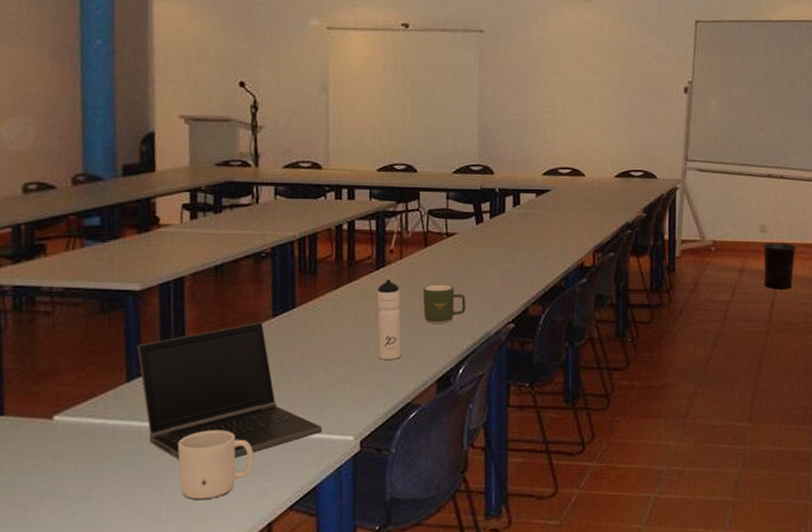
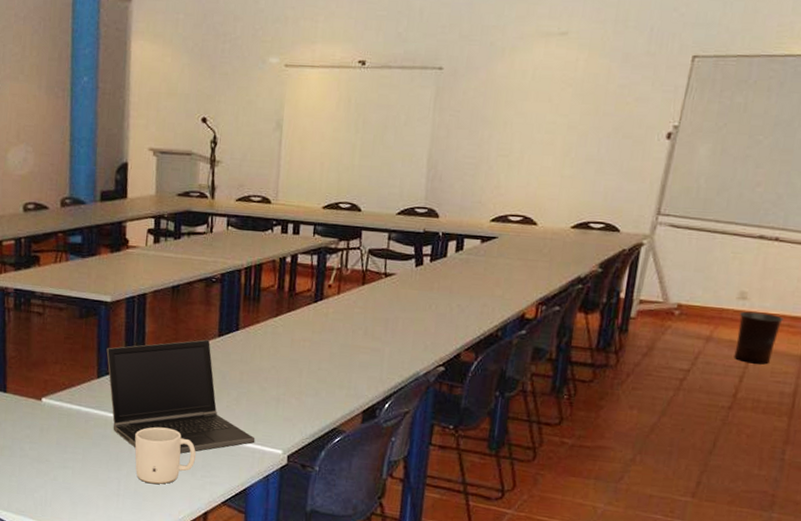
water bottle: present [376,279,402,359] -> none [309,312,335,387]
mug: present [422,284,466,323] -> none [355,321,399,359]

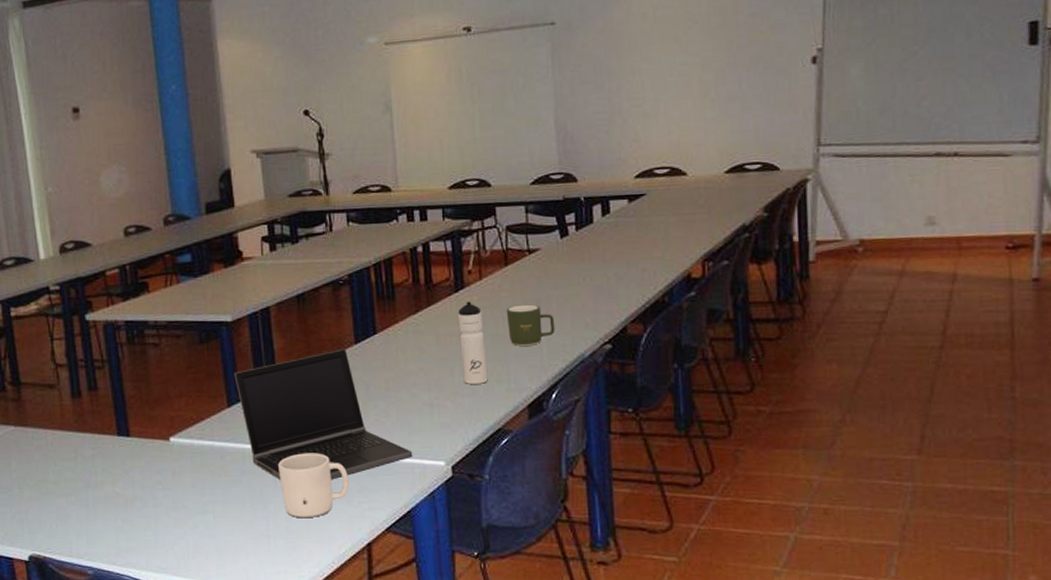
water bottle: none [309,312,335,387] -> present [457,301,488,384]
mug: none [355,321,399,359] -> present [506,304,555,346]
waste bin: present [734,311,784,365] -> none [930,236,982,295]

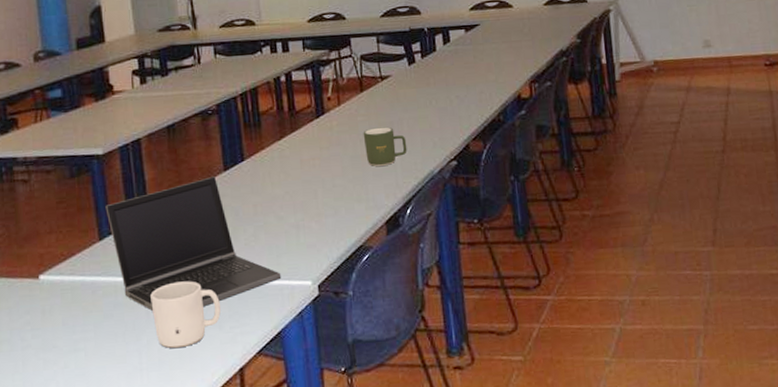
water bottle: present [457,301,488,384] -> none [319,126,349,205]

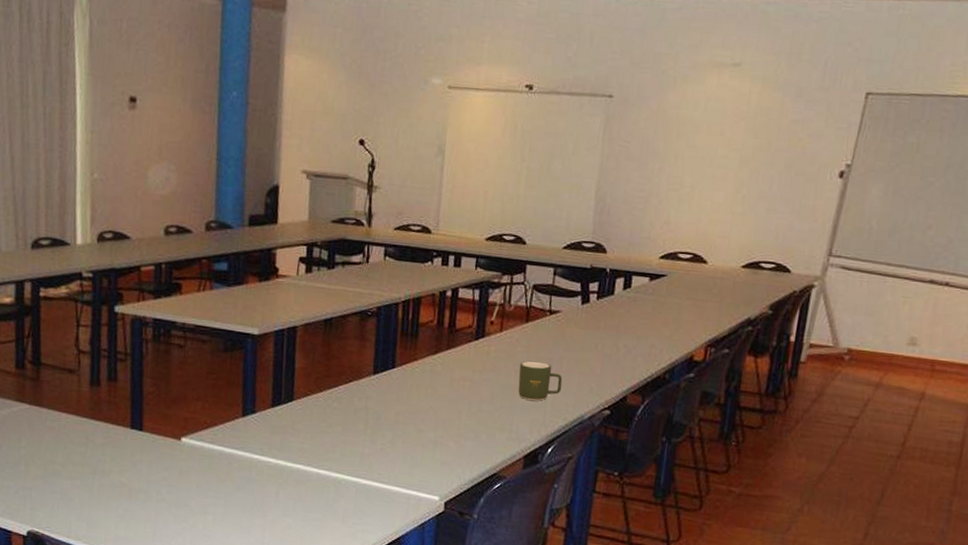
laptop computer: present [105,176,282,311] -> none [252,377,411,499]
mug: present [150,281,221,349] -> none [281,470,347,532]

